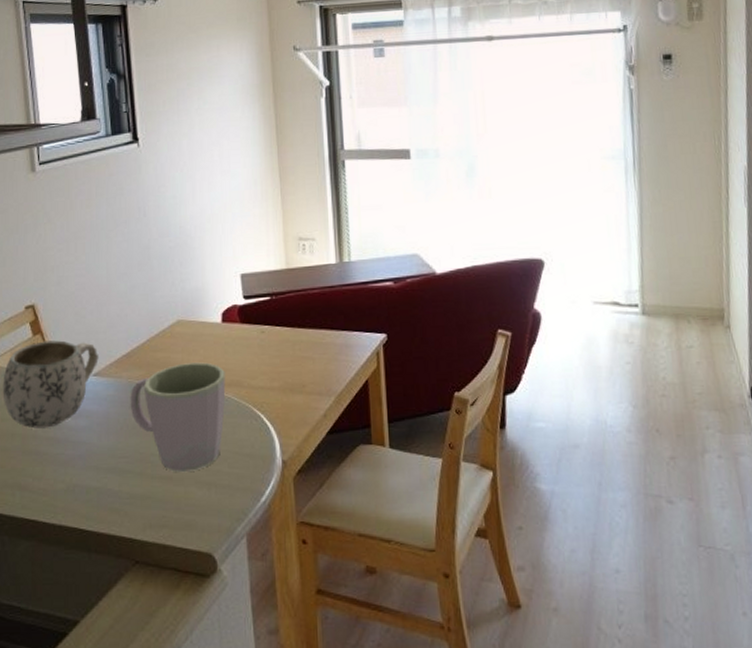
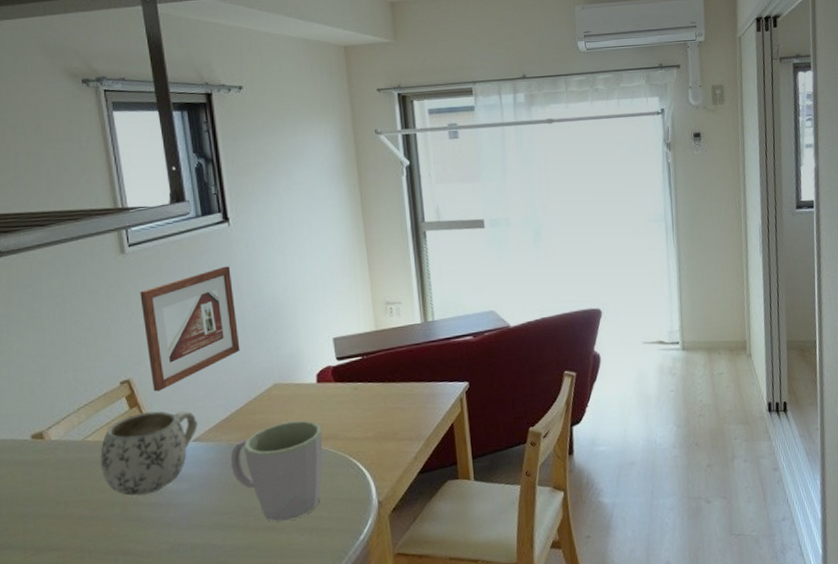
picture frame: none [48,190,144,320] -> present [140,266,240,392]

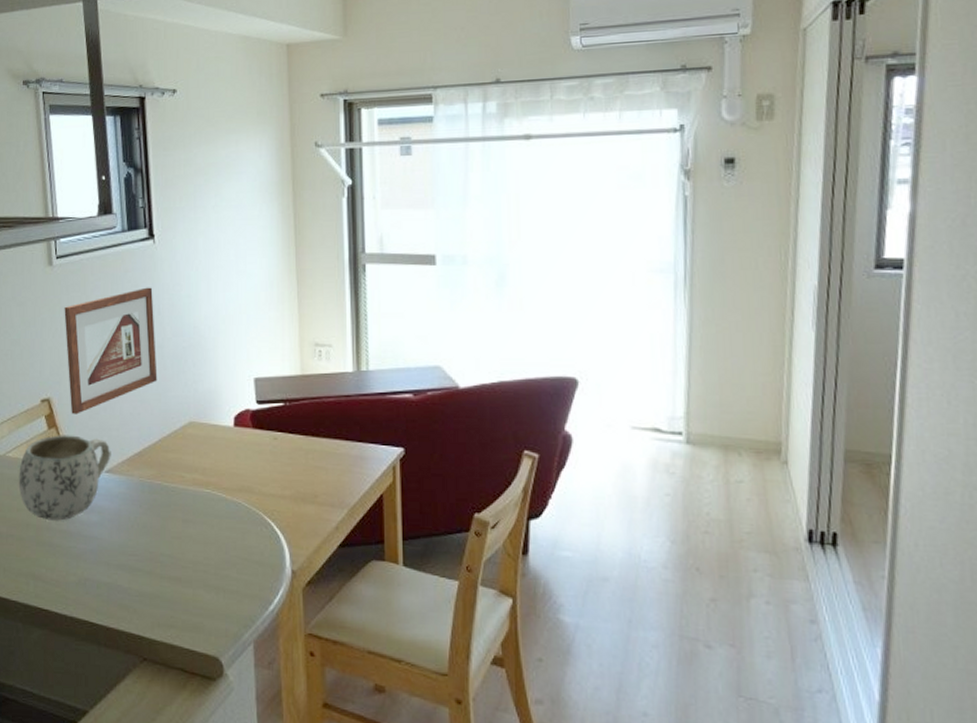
mug: present [230,420,323,522] -> none [141,465,236,575]

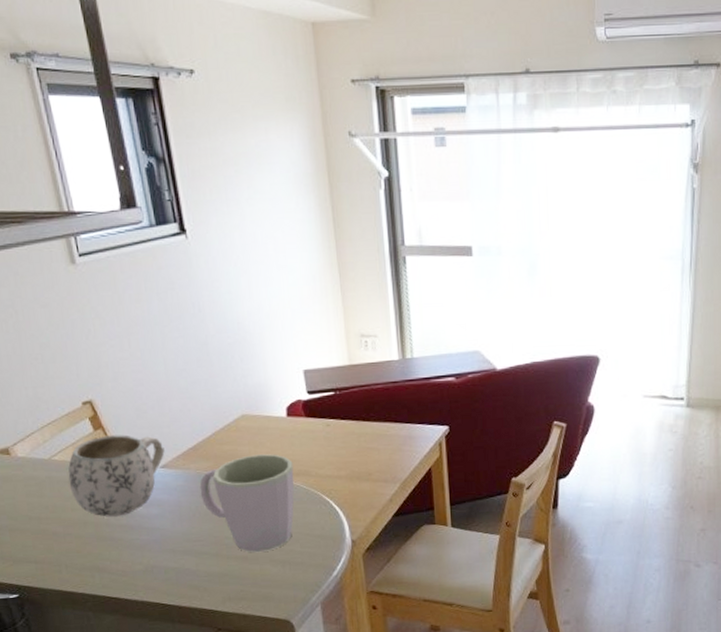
picture frame: present [64,287,158,414] -> none [95,284,205,415]
mug: none [141,465,236,575] -> present [199,454,295,553]

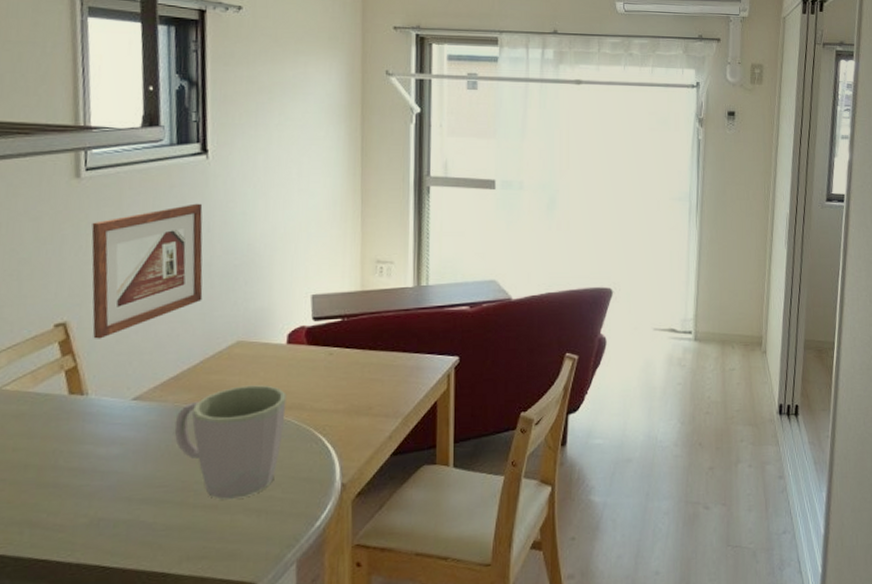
mug: present [68,435,165,517] -> none [17,361,142,459]
picture frame: none [95,284,205,415] -> present [91,203,203,339]

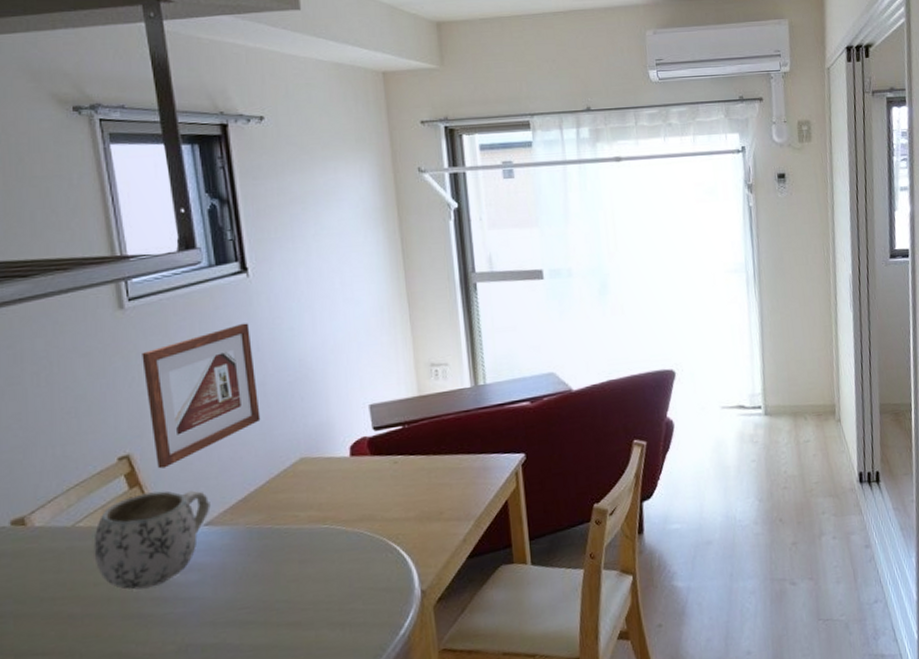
mug: none [17,361,142,459] -> present [93,490,211,590]
mug: present [174,385,287,500] -> none [249,499,358,617]

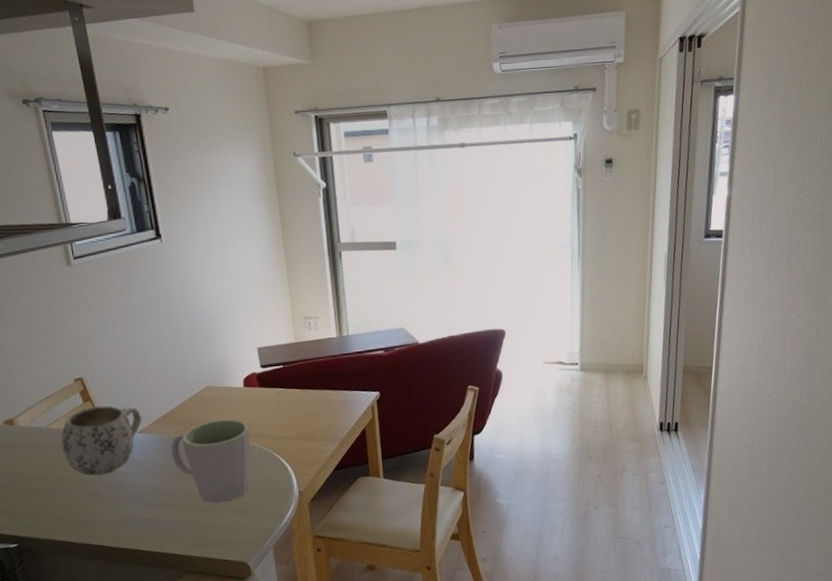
picture frame: present [142,323,261,469] -> none [86,279,176,389]
mug: none [249,499,358,617] -> present [171,419,250,504]

